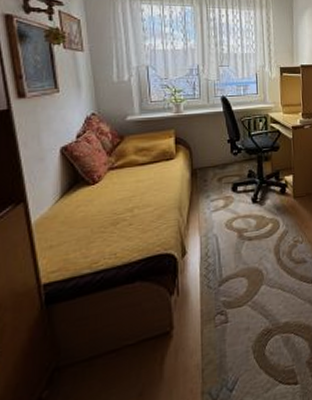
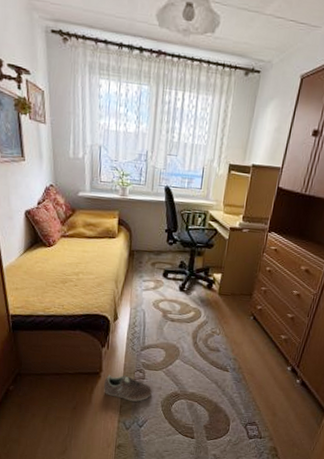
sneaker: none [177,324,239,360] -> present [103,375,152,402]

